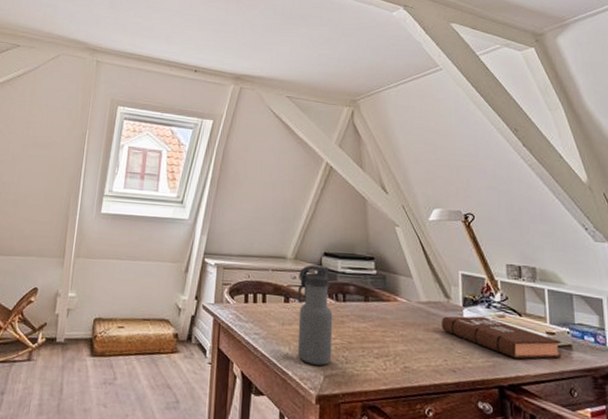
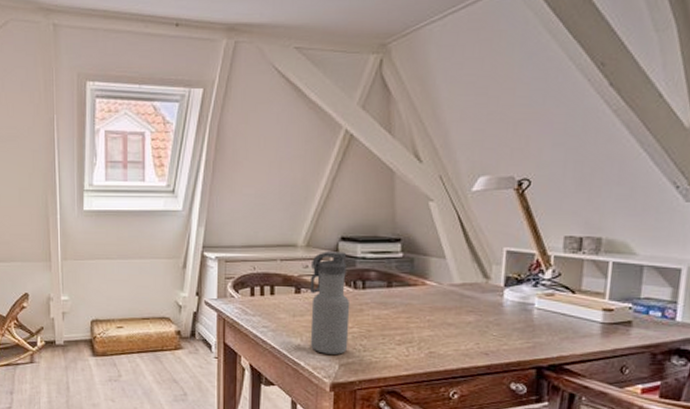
book: present [441,316,562,360] -> none [476,296,619,339]

